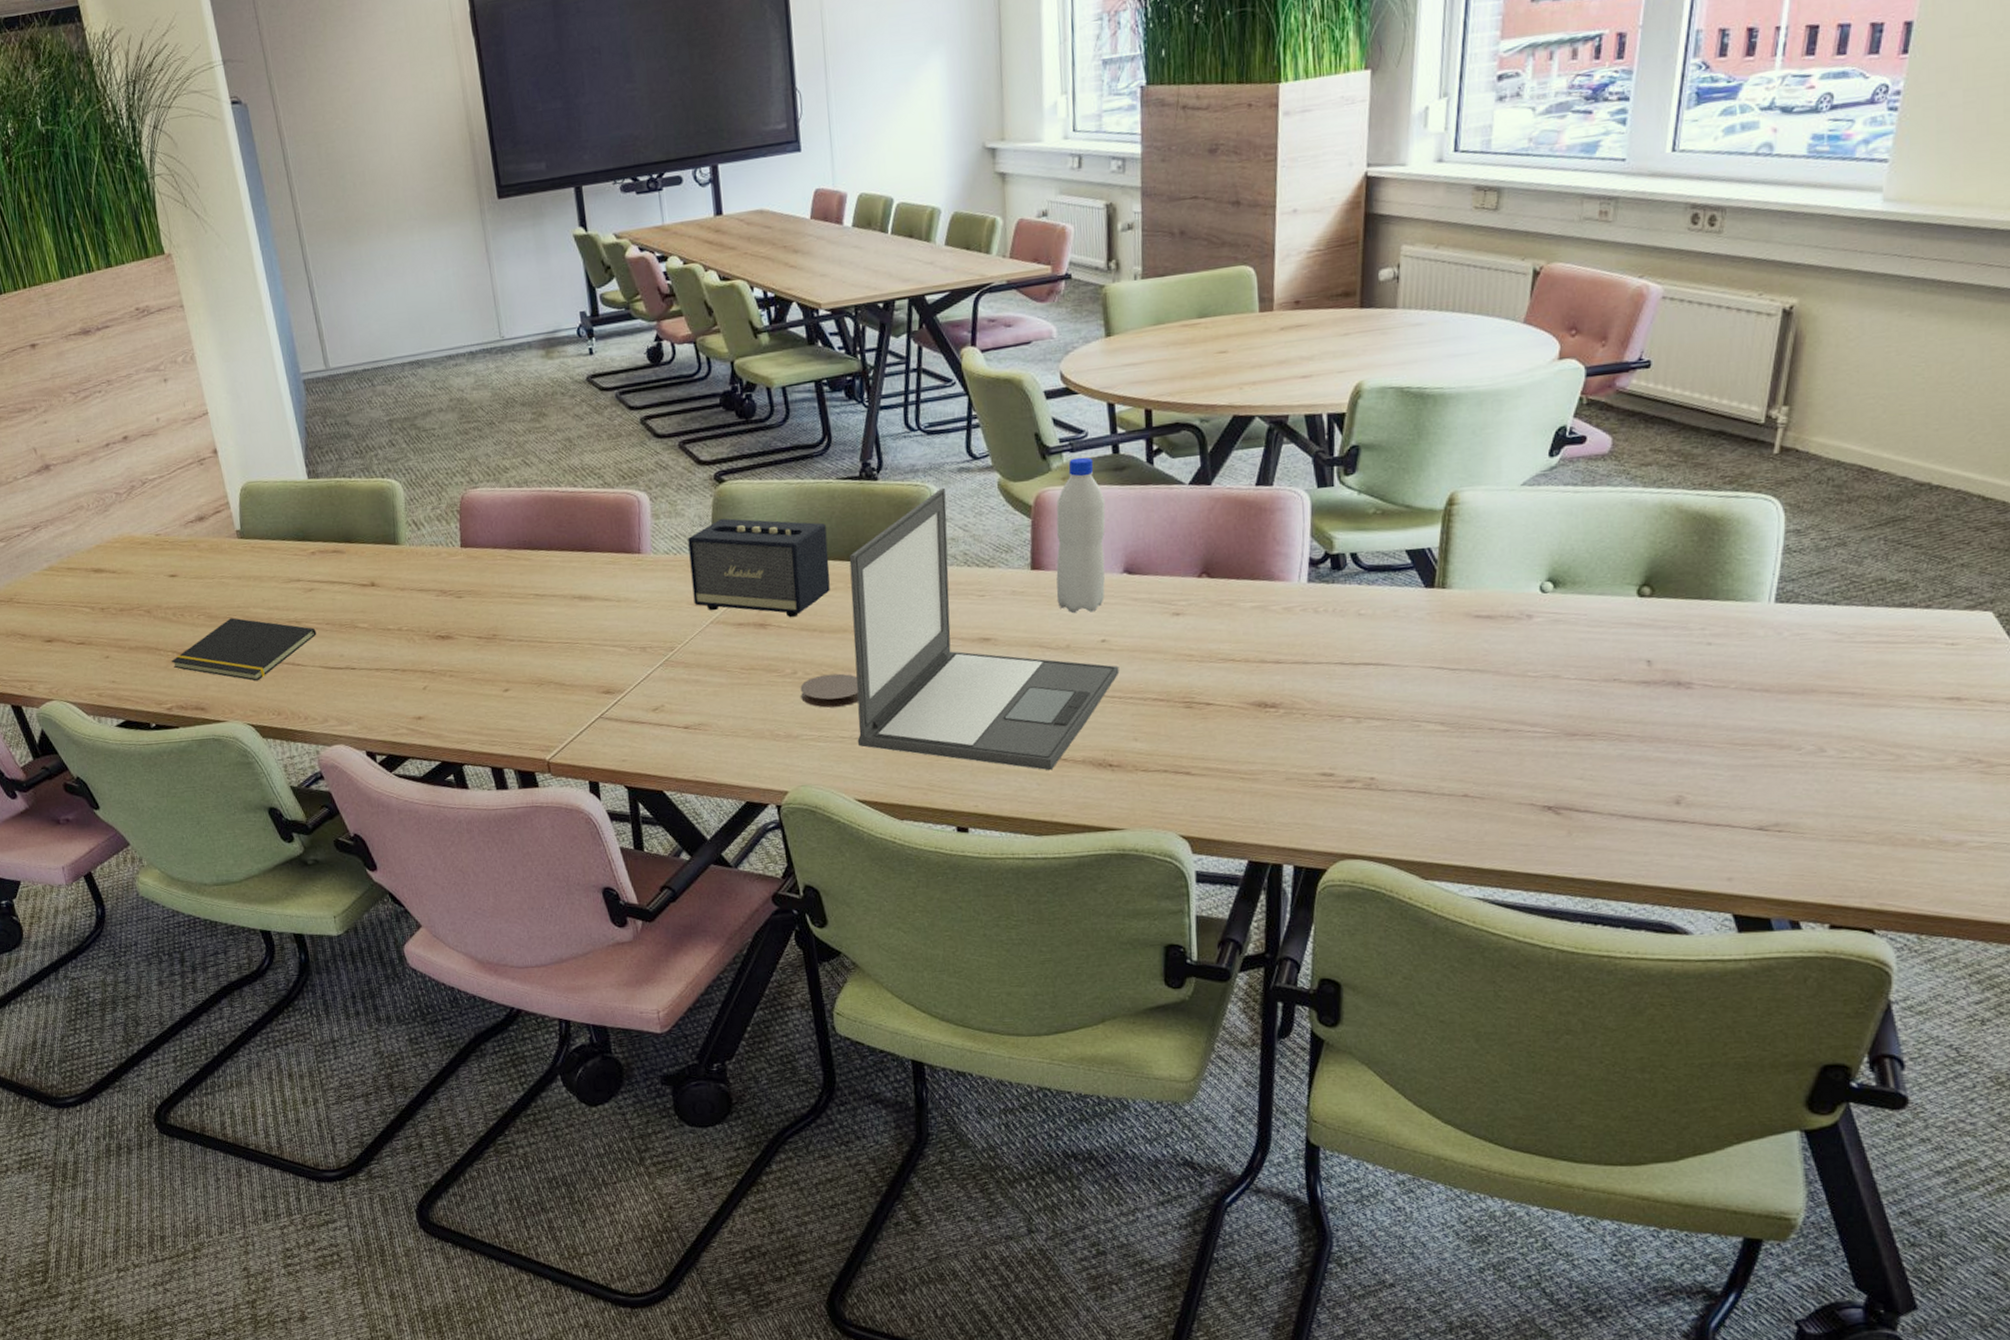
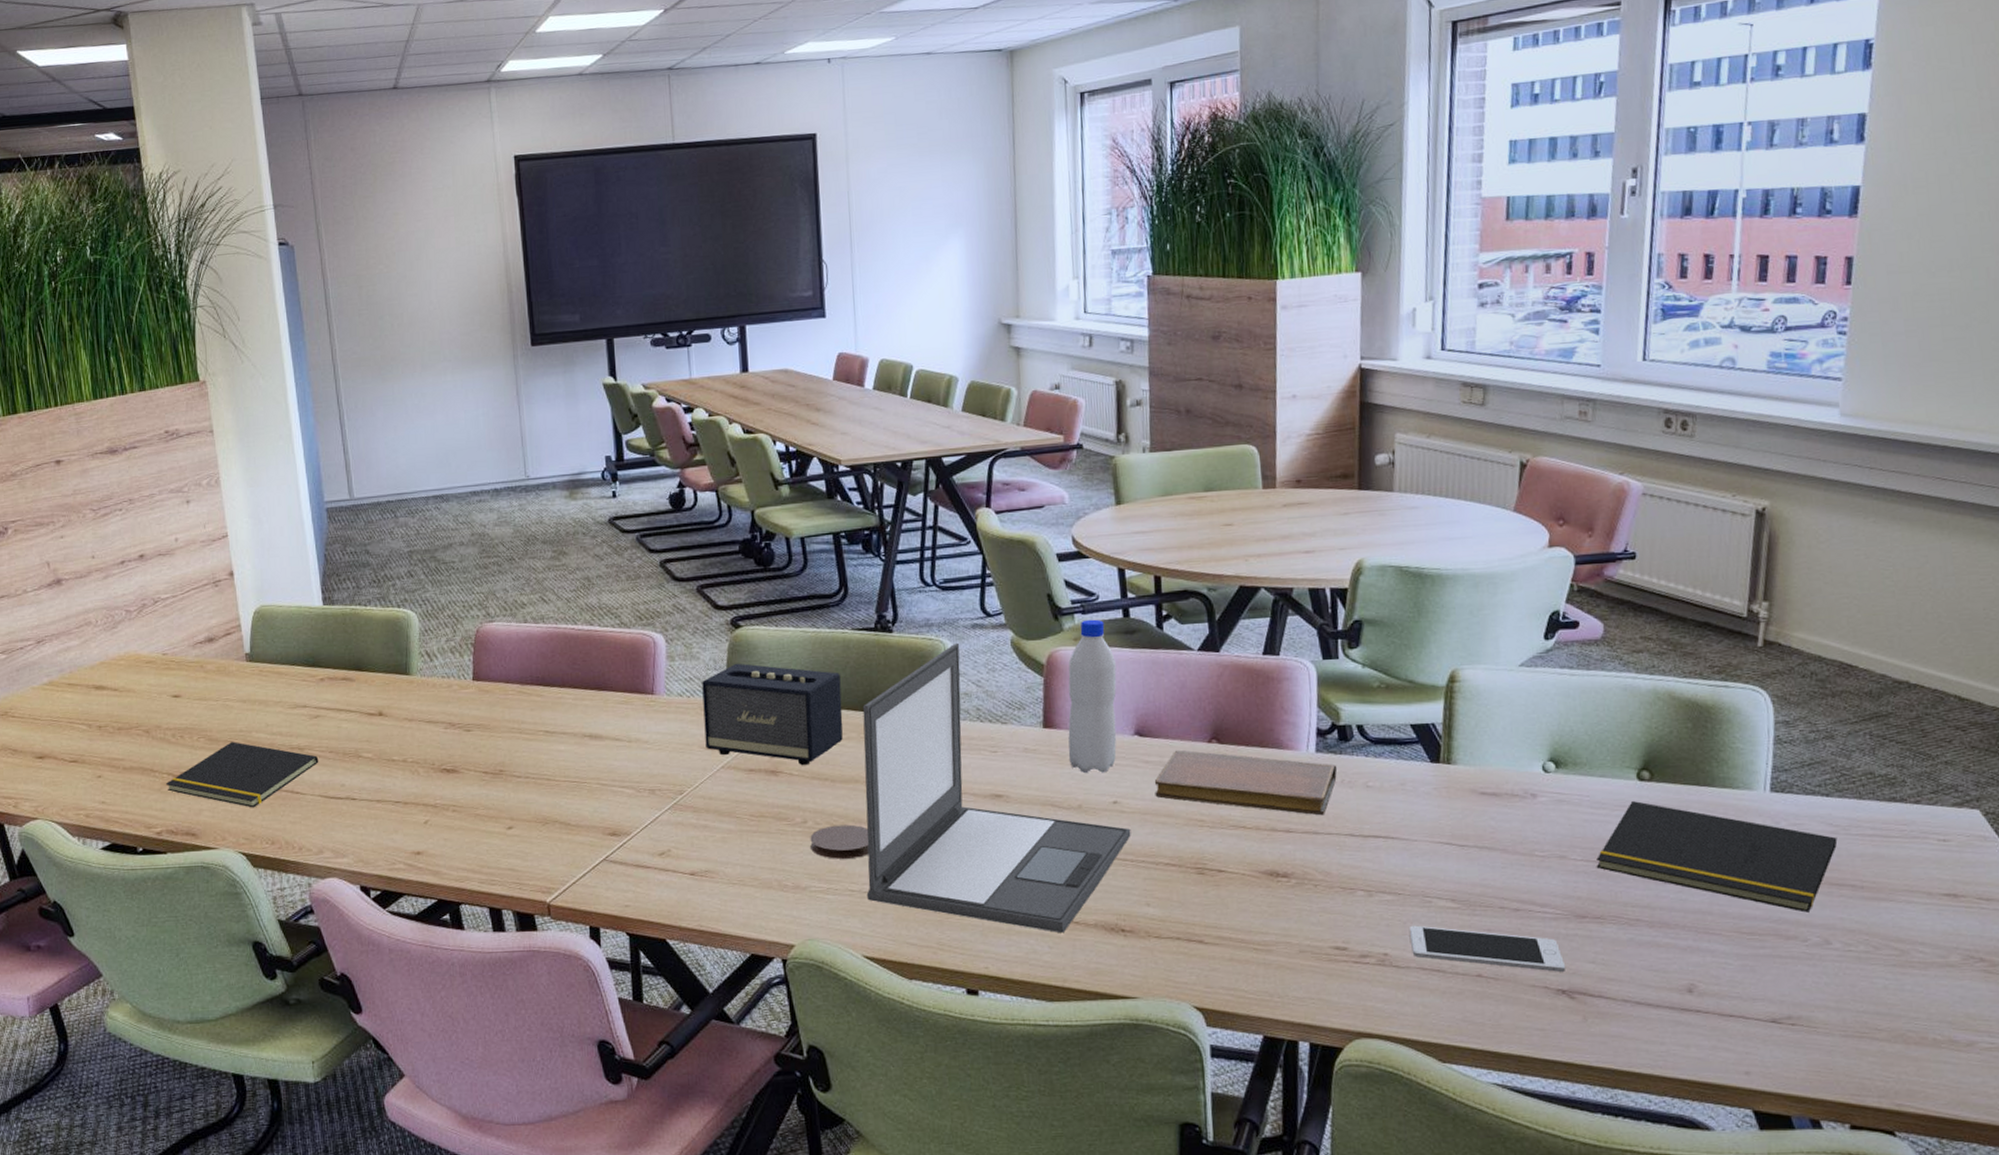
notebook: none [1143,586,1329,646] -> present [1155,750,1338,816]
cell phone: none [1396,749,1554,790] -> present [1409,925,1566,973]
notepad: none [1589,618,1841,722] -> present [1596,801,1838,913]

